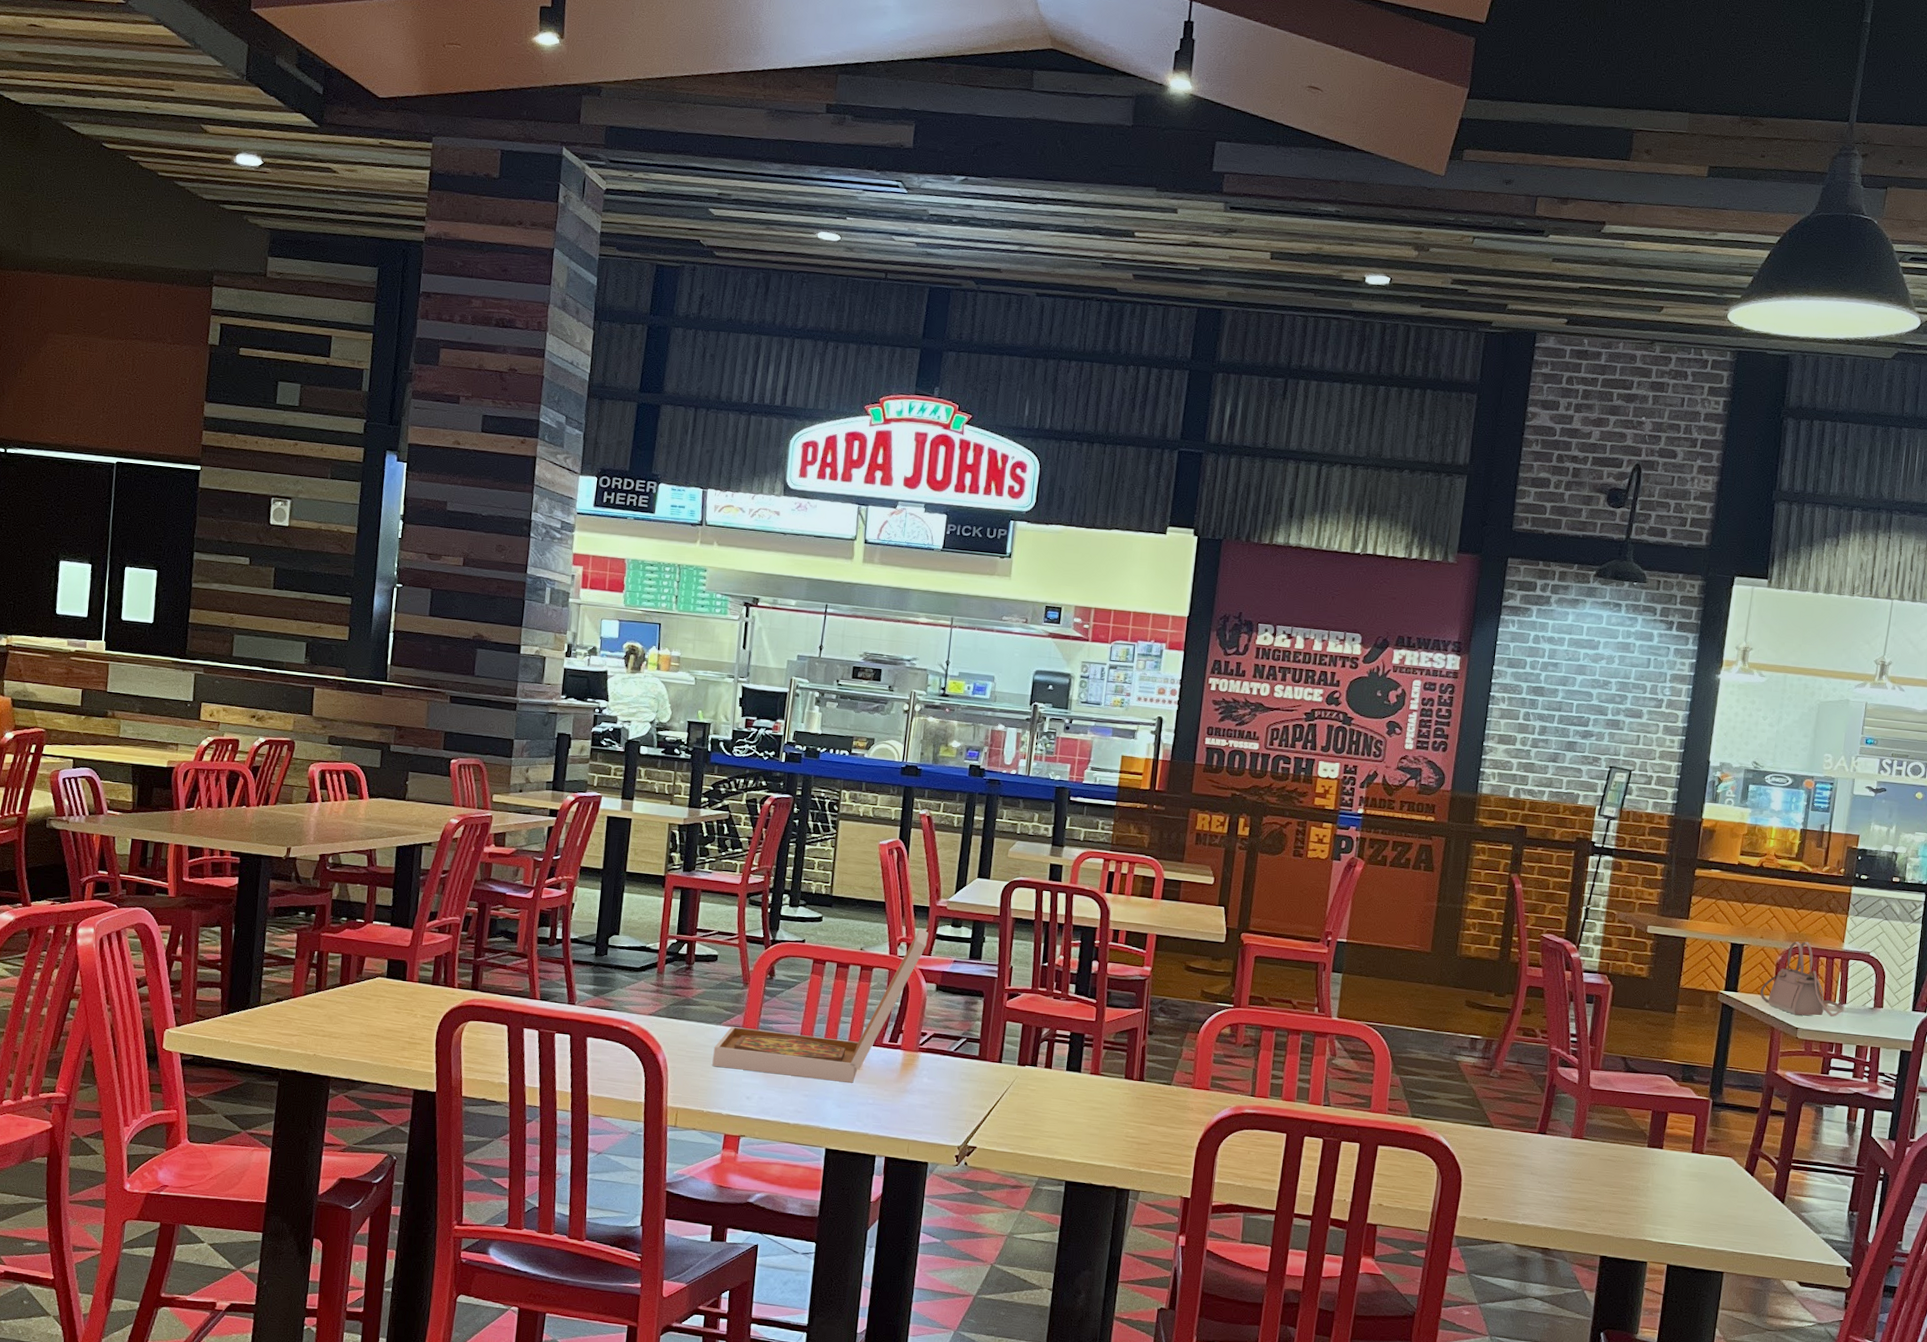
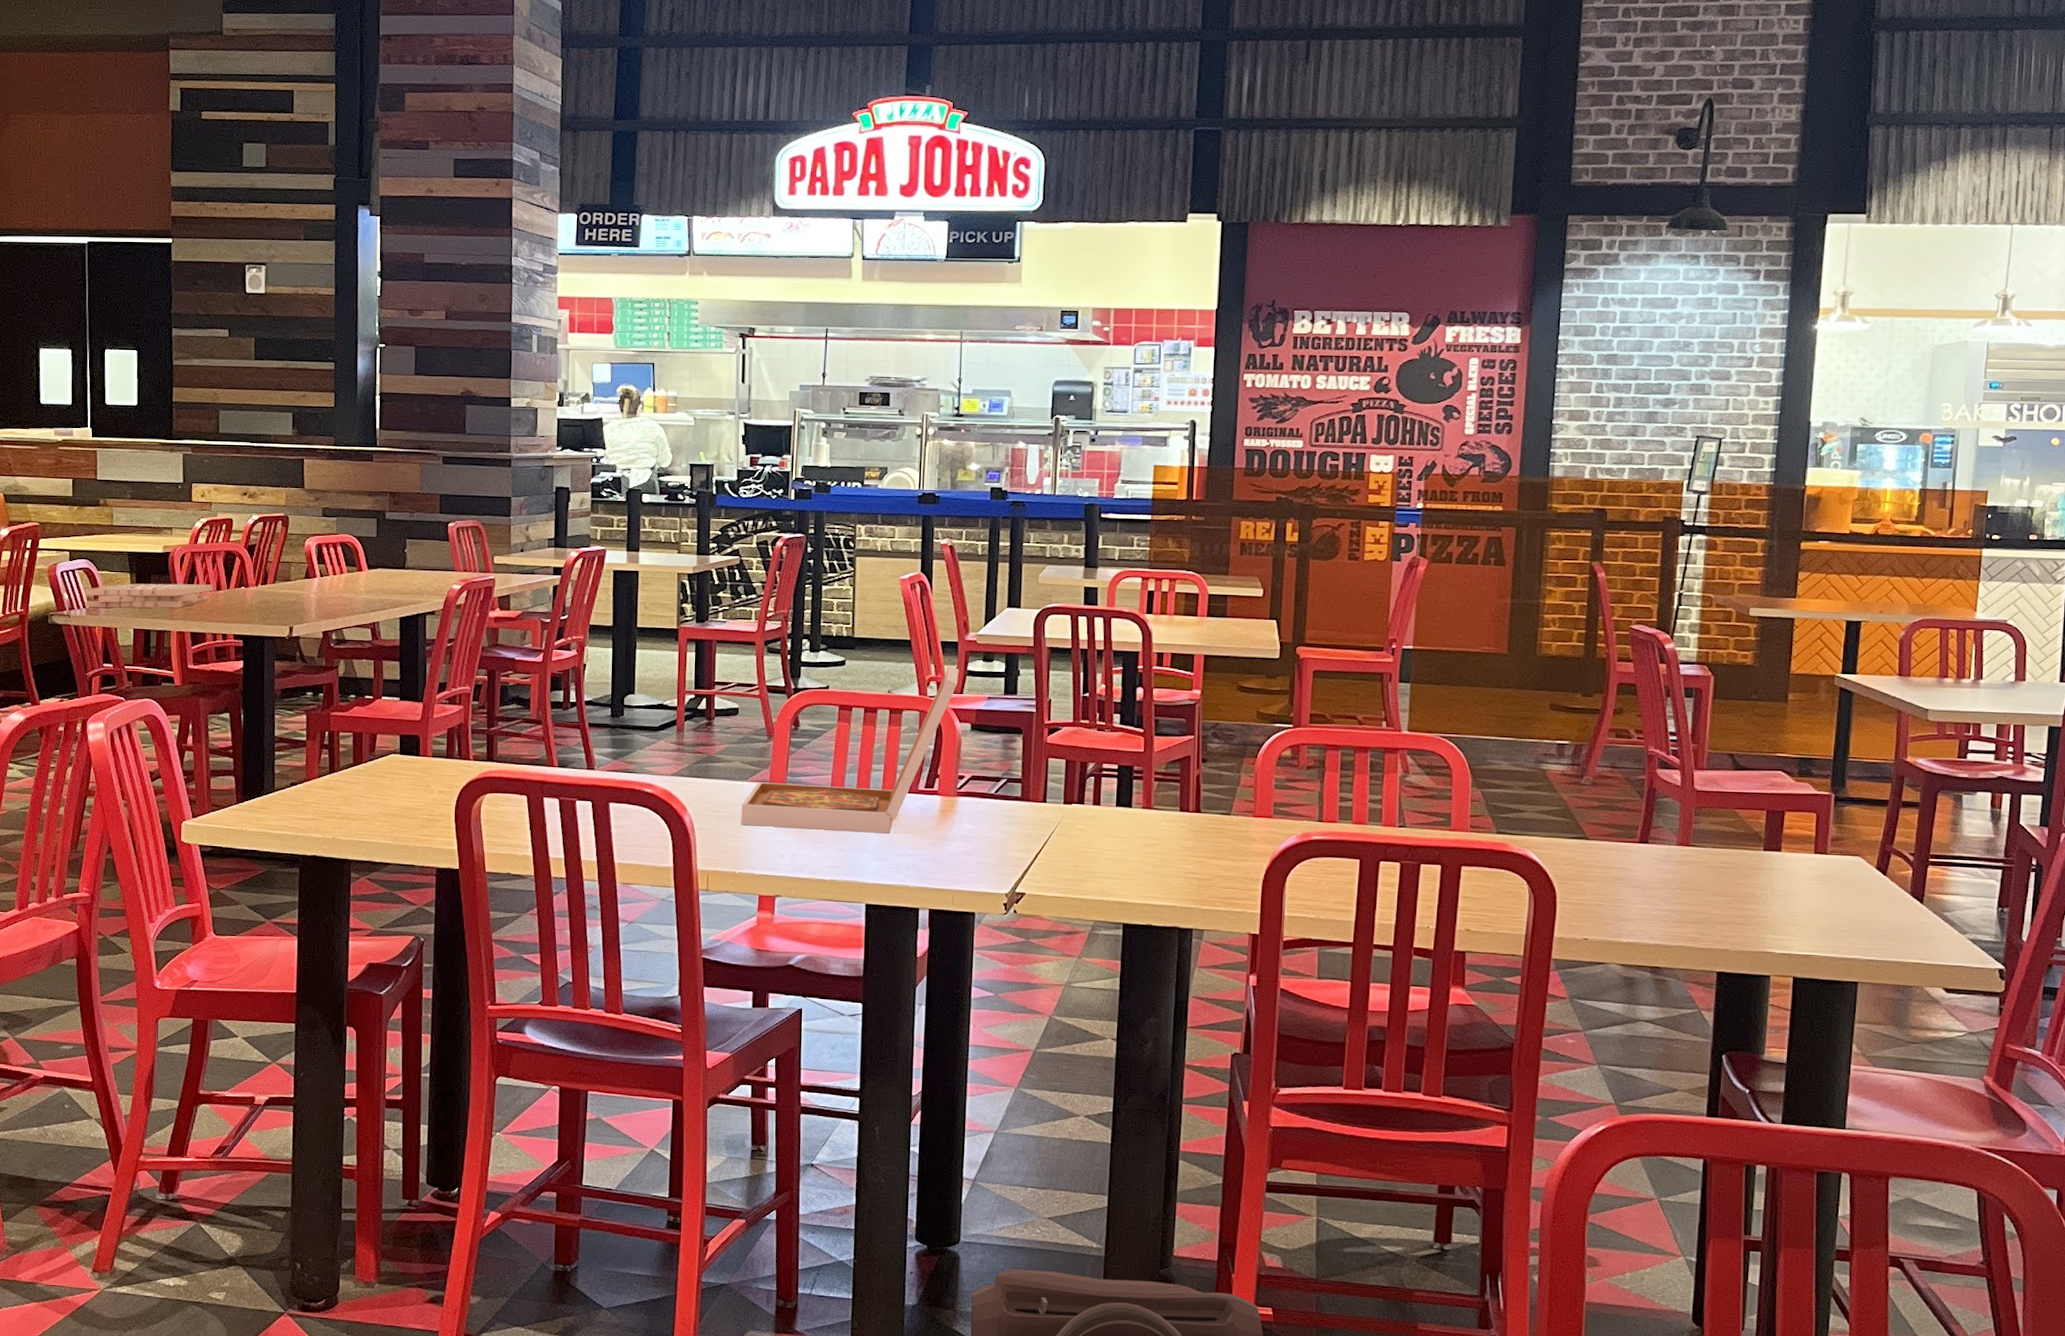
pizza box: none [85,794,215,822] -> present [85,583,213,608]
handbag: present [1760,941,1842,1017] -> none [1883,613,1978,696]

